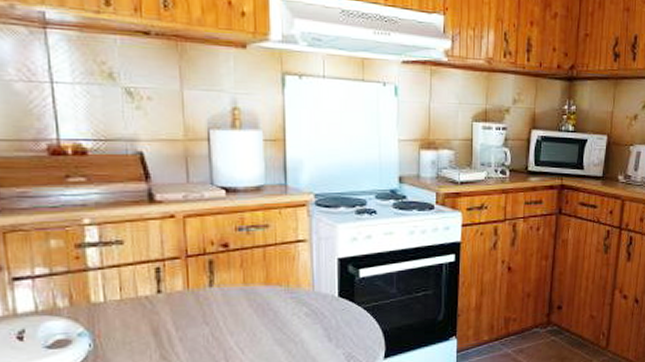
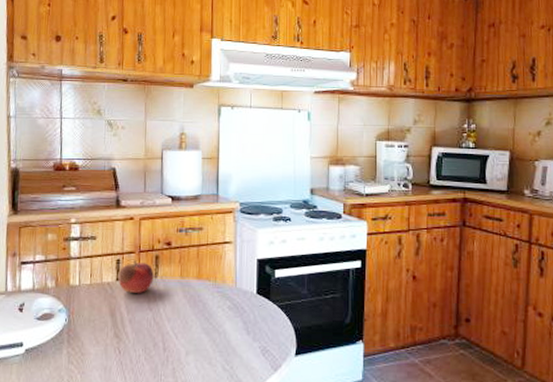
fruit: none [159,267,208,306] -> present [118,260,154,293]

